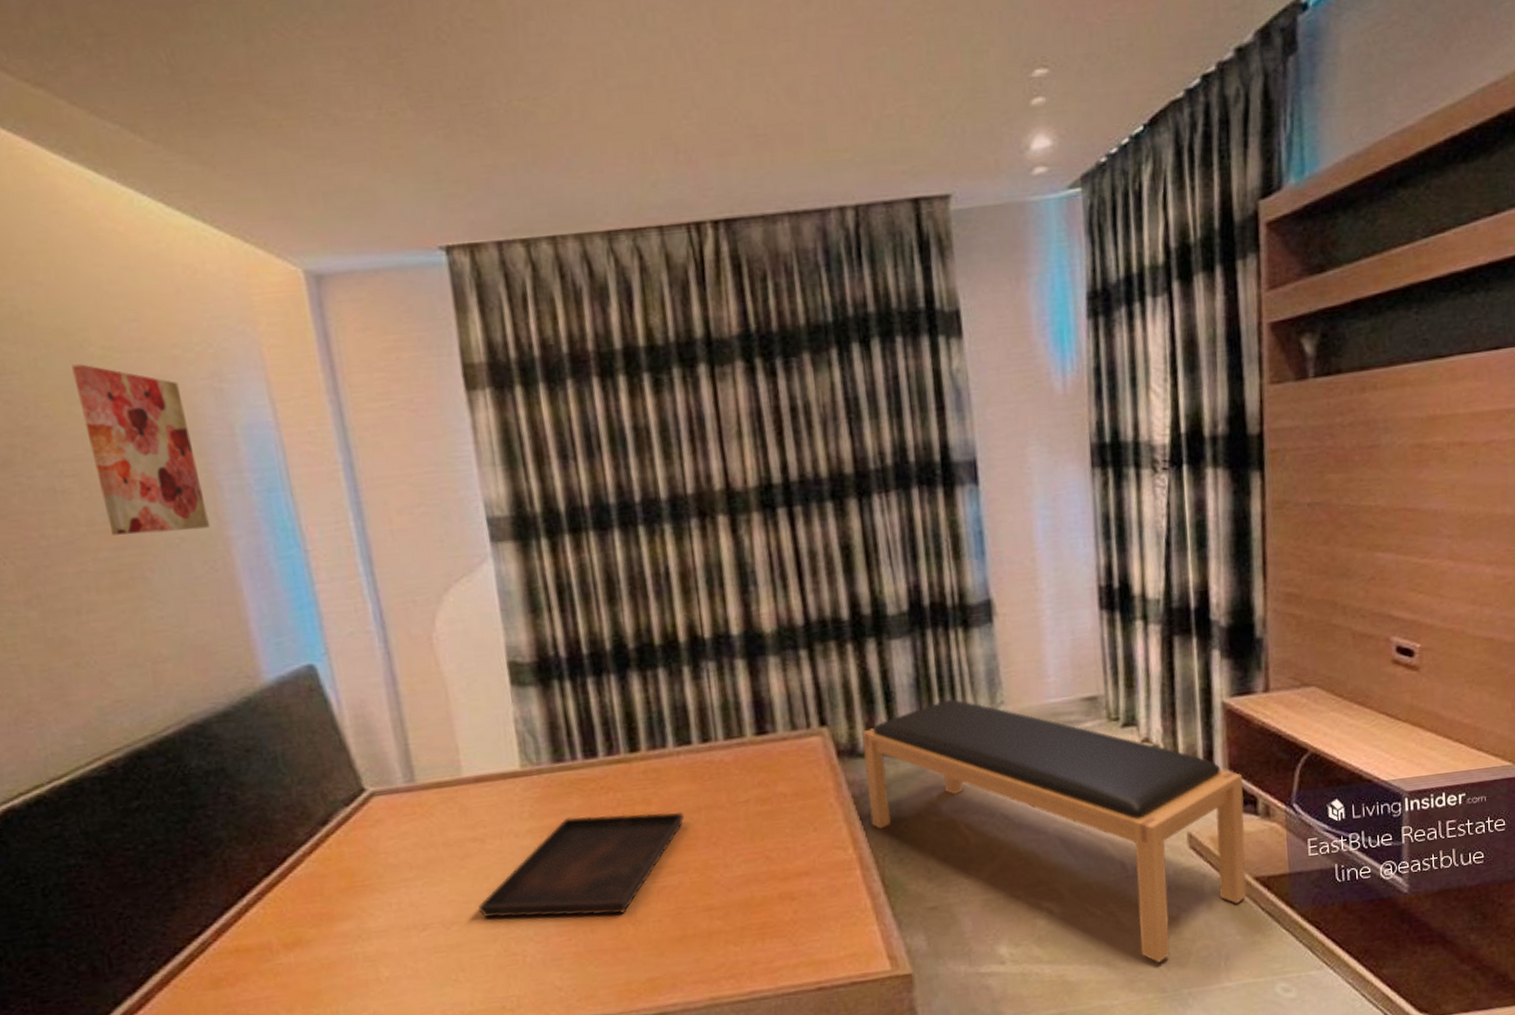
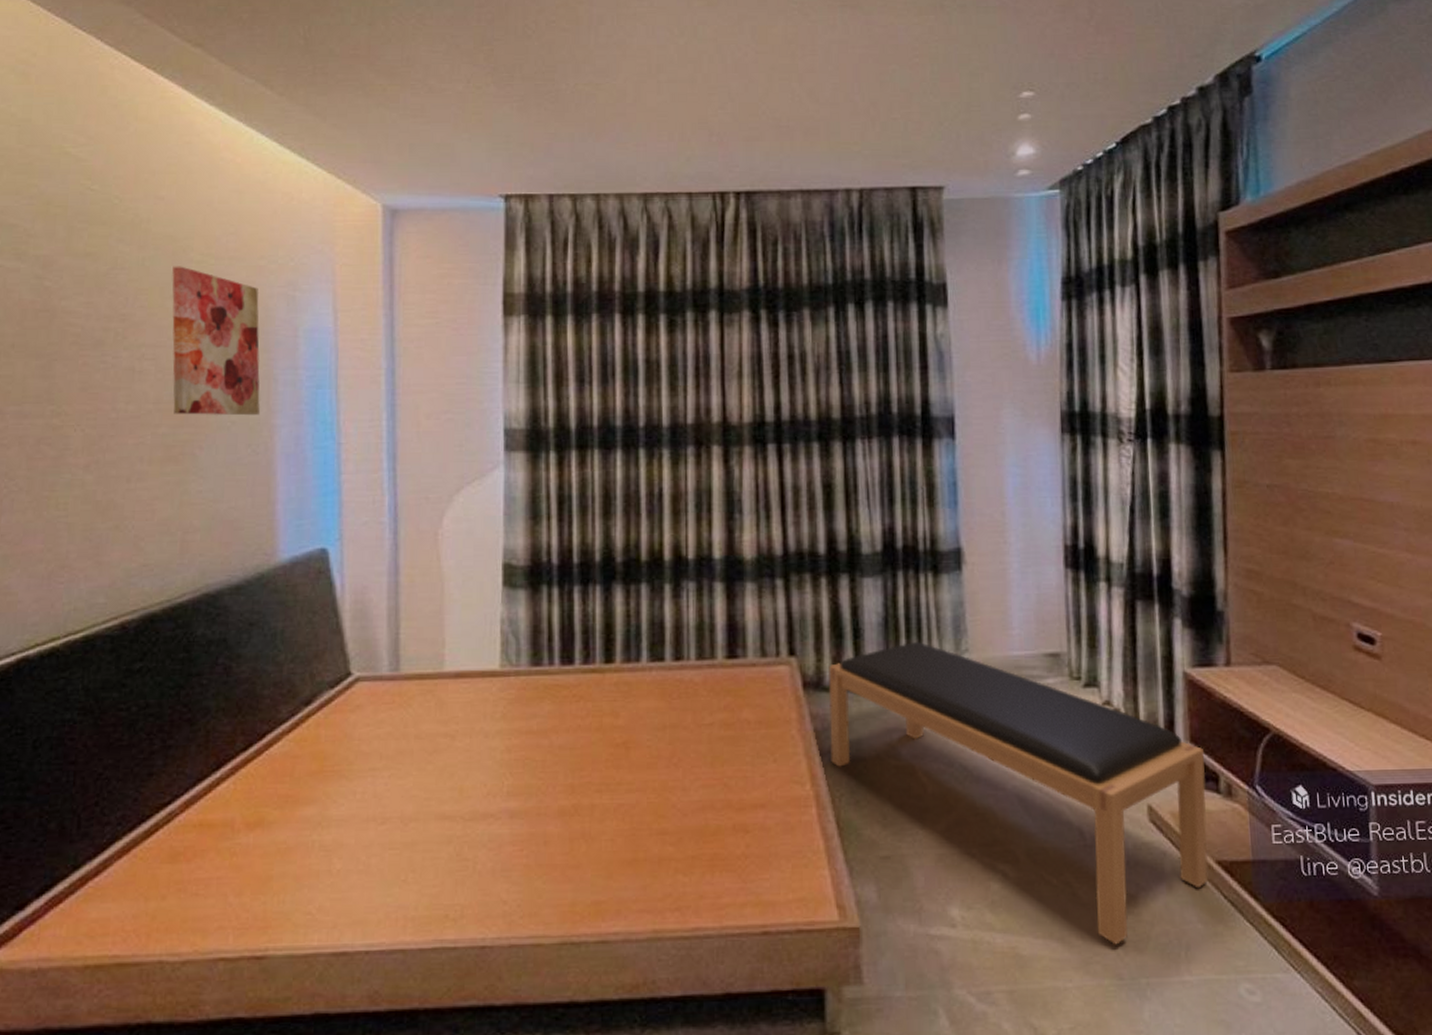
serving tray: present [478,811,685,919] -> none [439,723,649,828]

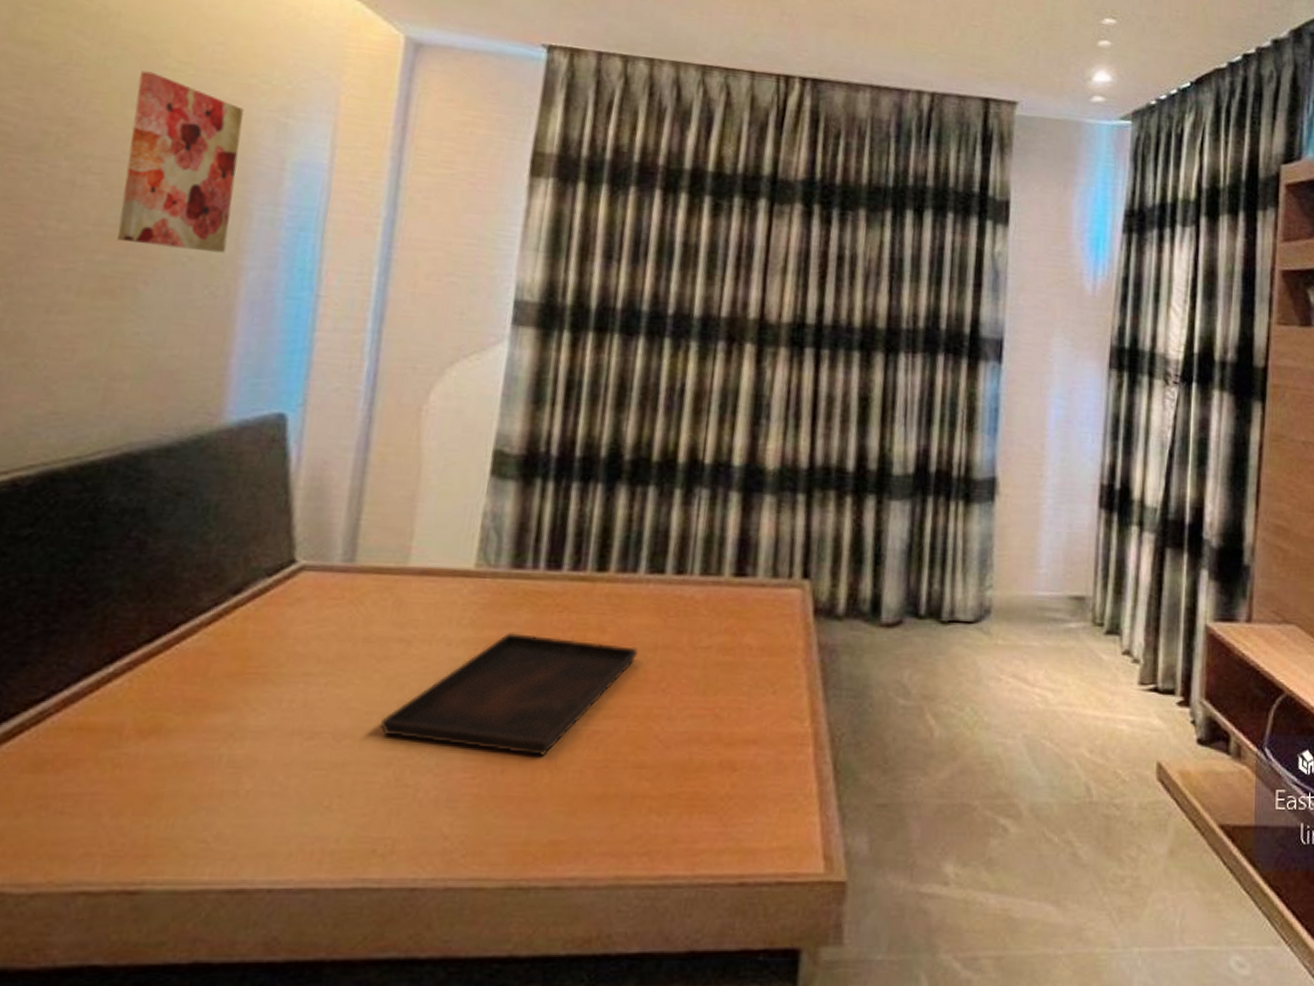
serving tray: none [439,723,649,828] -> present [380,633,639,756]
bench: present [829,642,1209,945] -> none [835,573,1218,910]

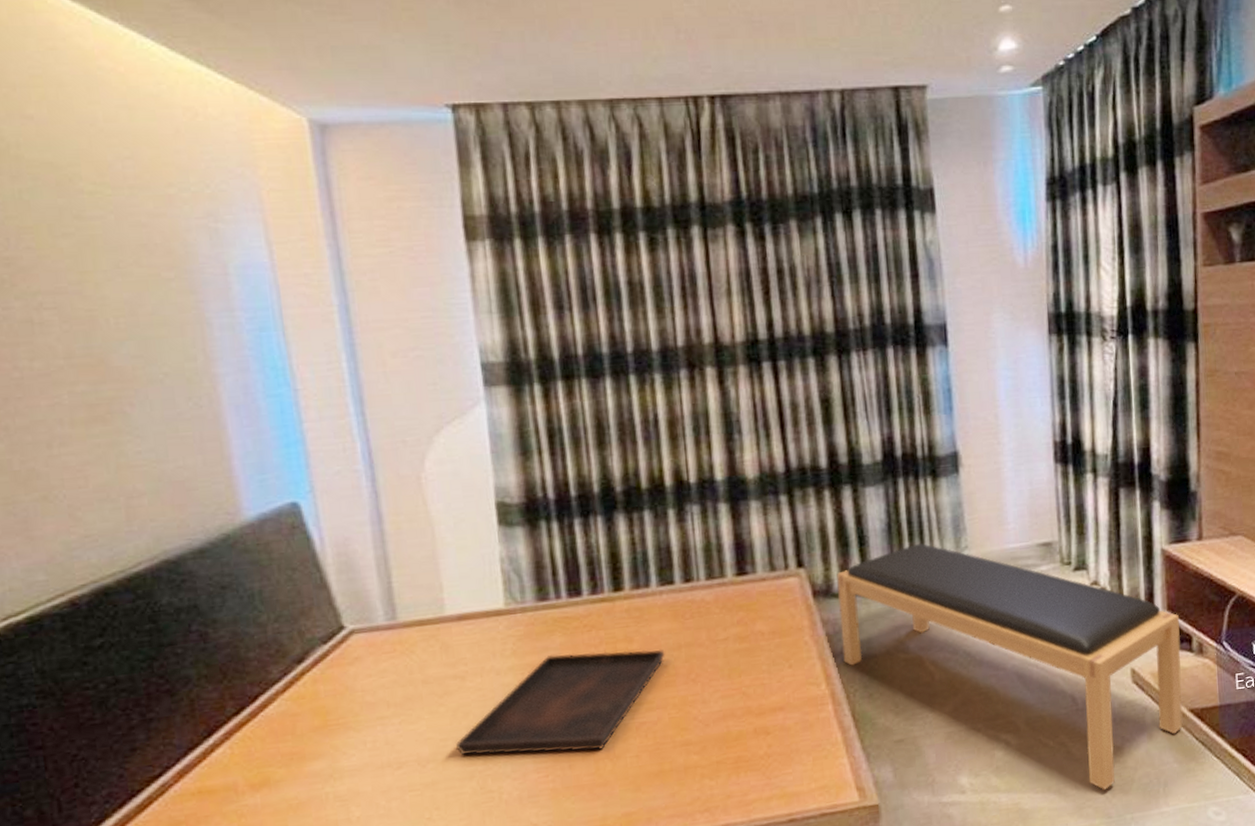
wall art: present [117,70,244,254] -> none [59,198,196,369]
bench: none [835,573,1218,910] -> present [837,543,1183,790]

